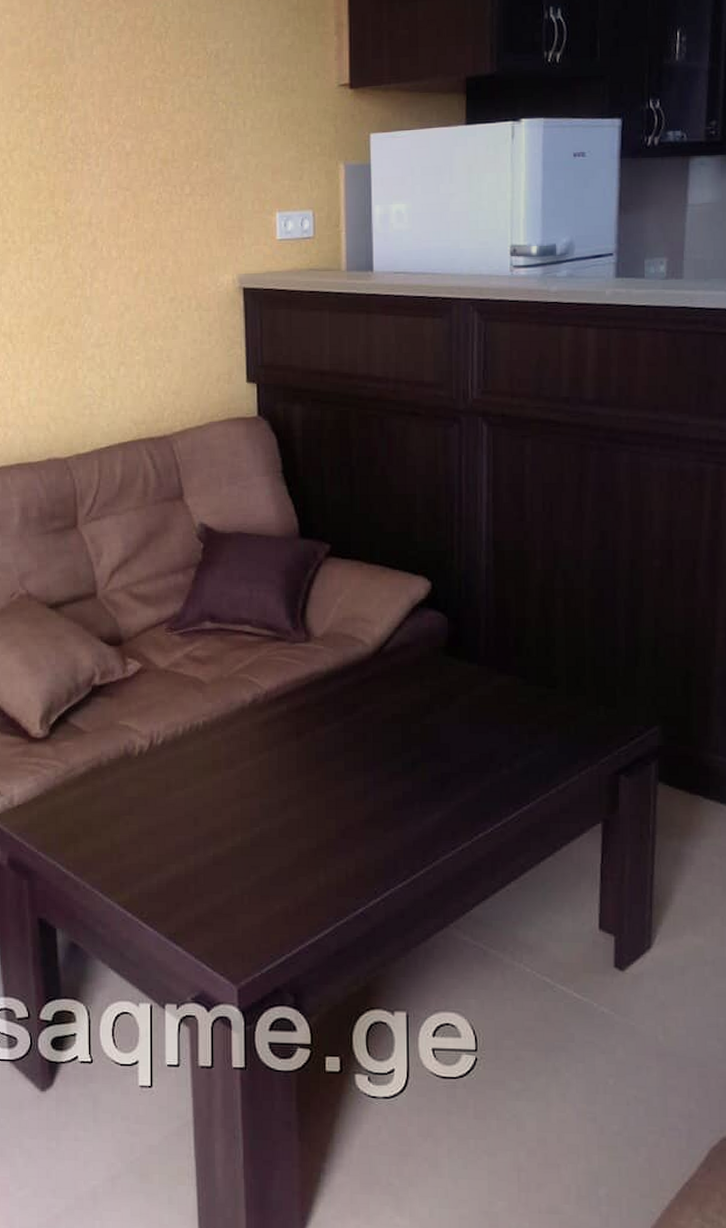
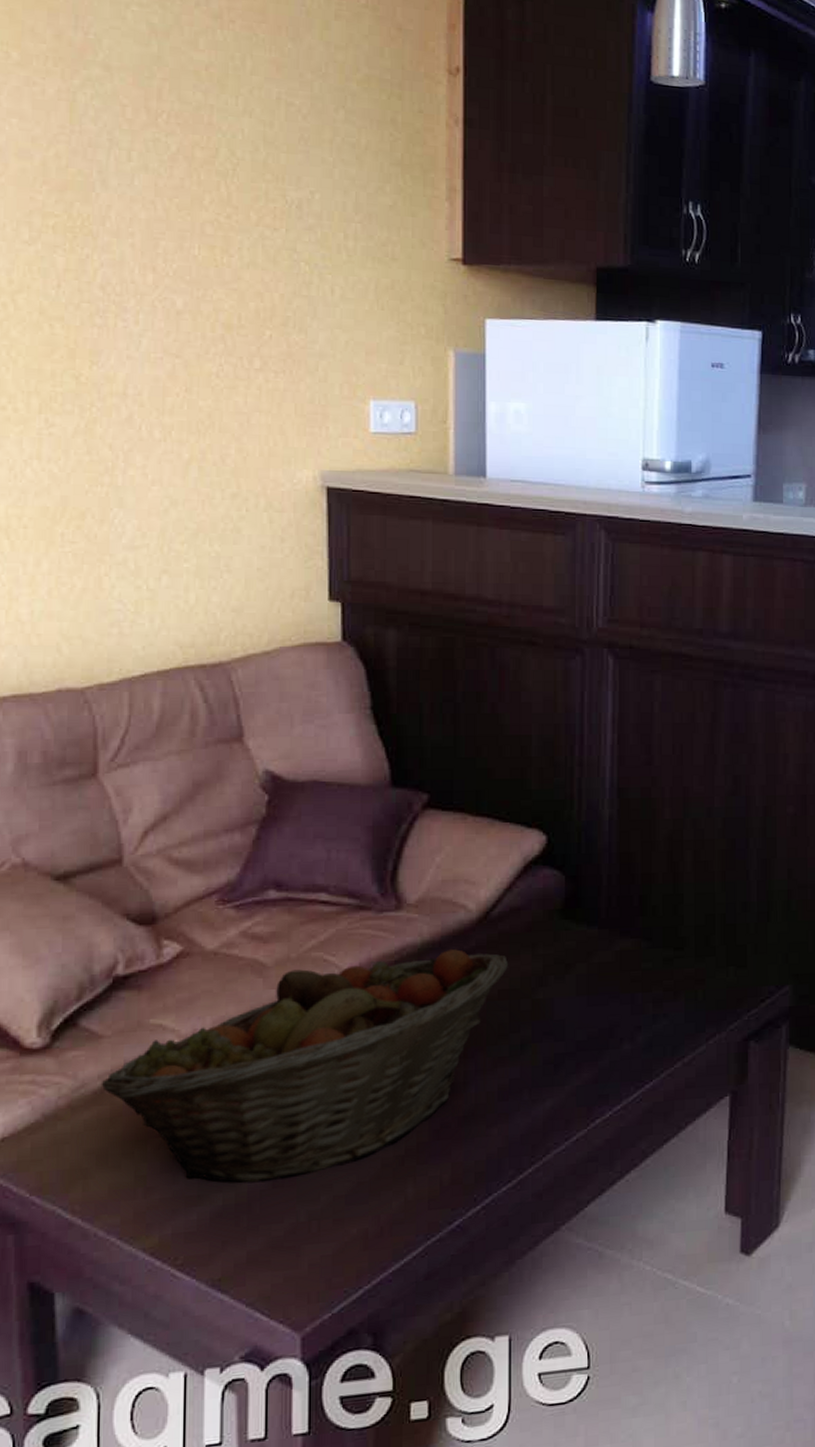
fruit basket: none [86,677,401,859] -> present [102,949,509,1183]

